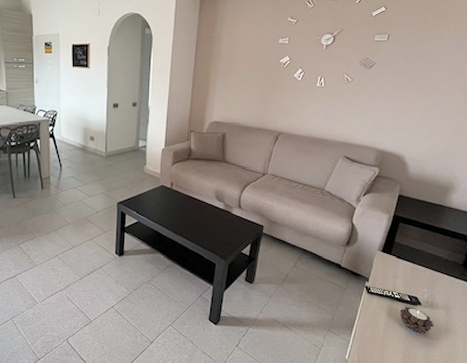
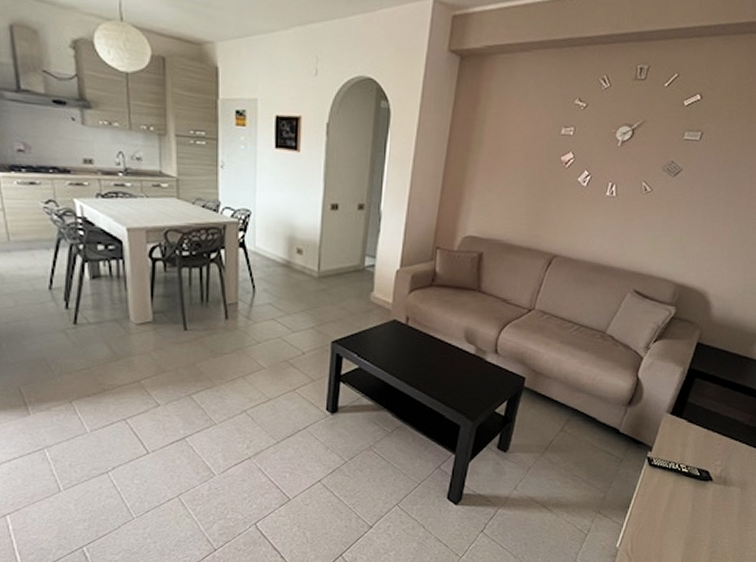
candle: present [399,307,434,335] -> none [686,483,726,517]

